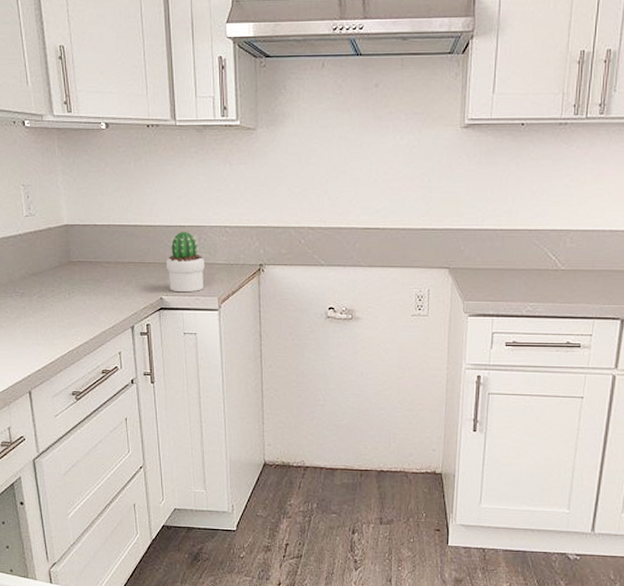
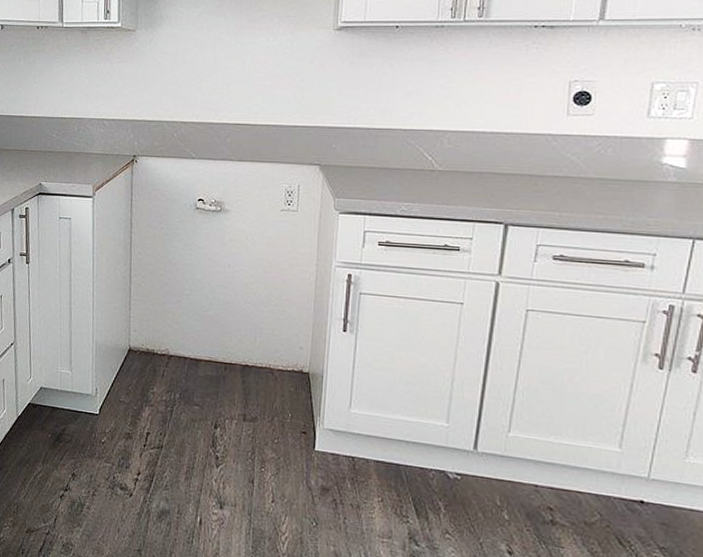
potted cactus: present [166,232,205,293] -> none [47,123,82,180]

